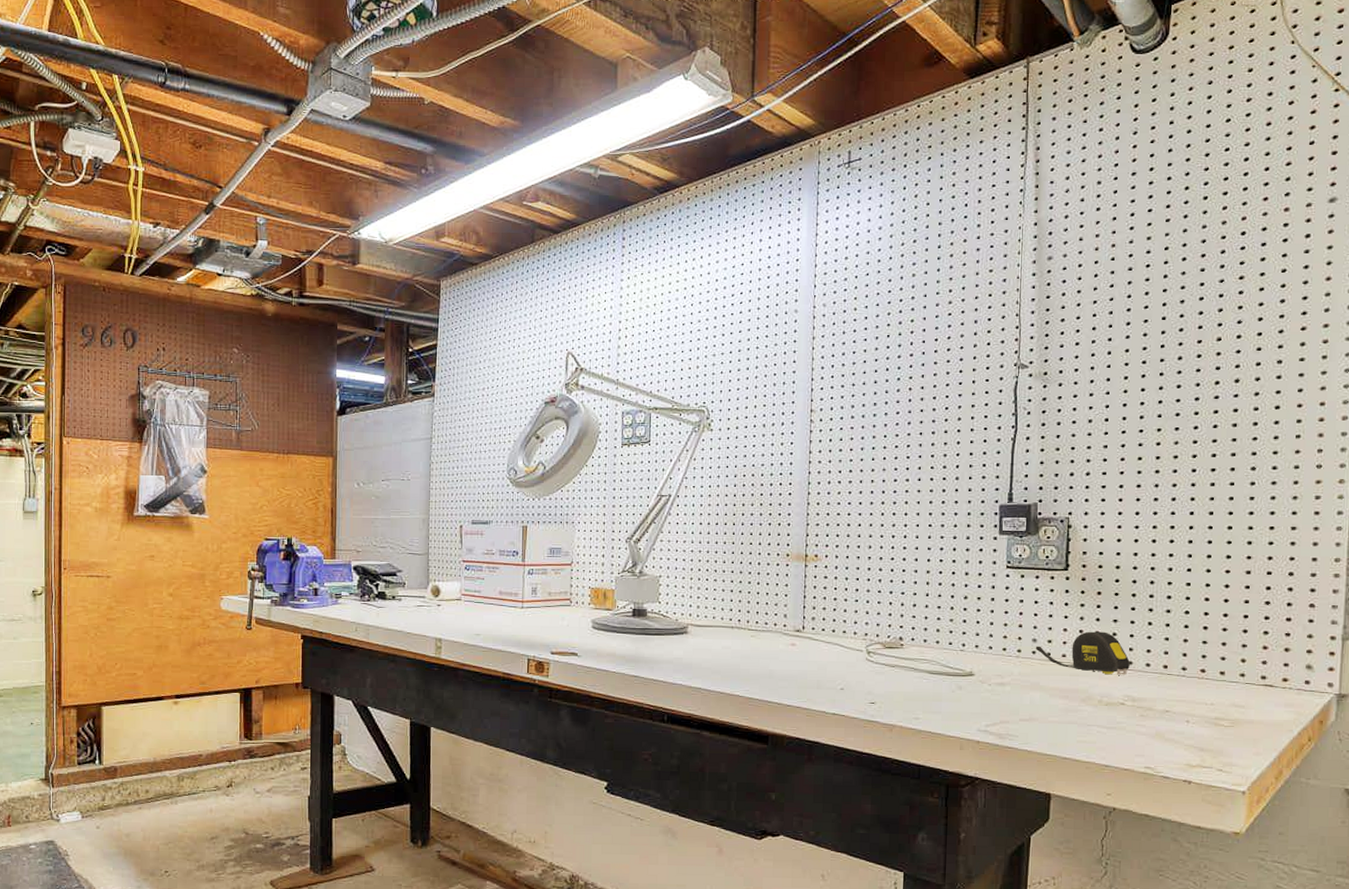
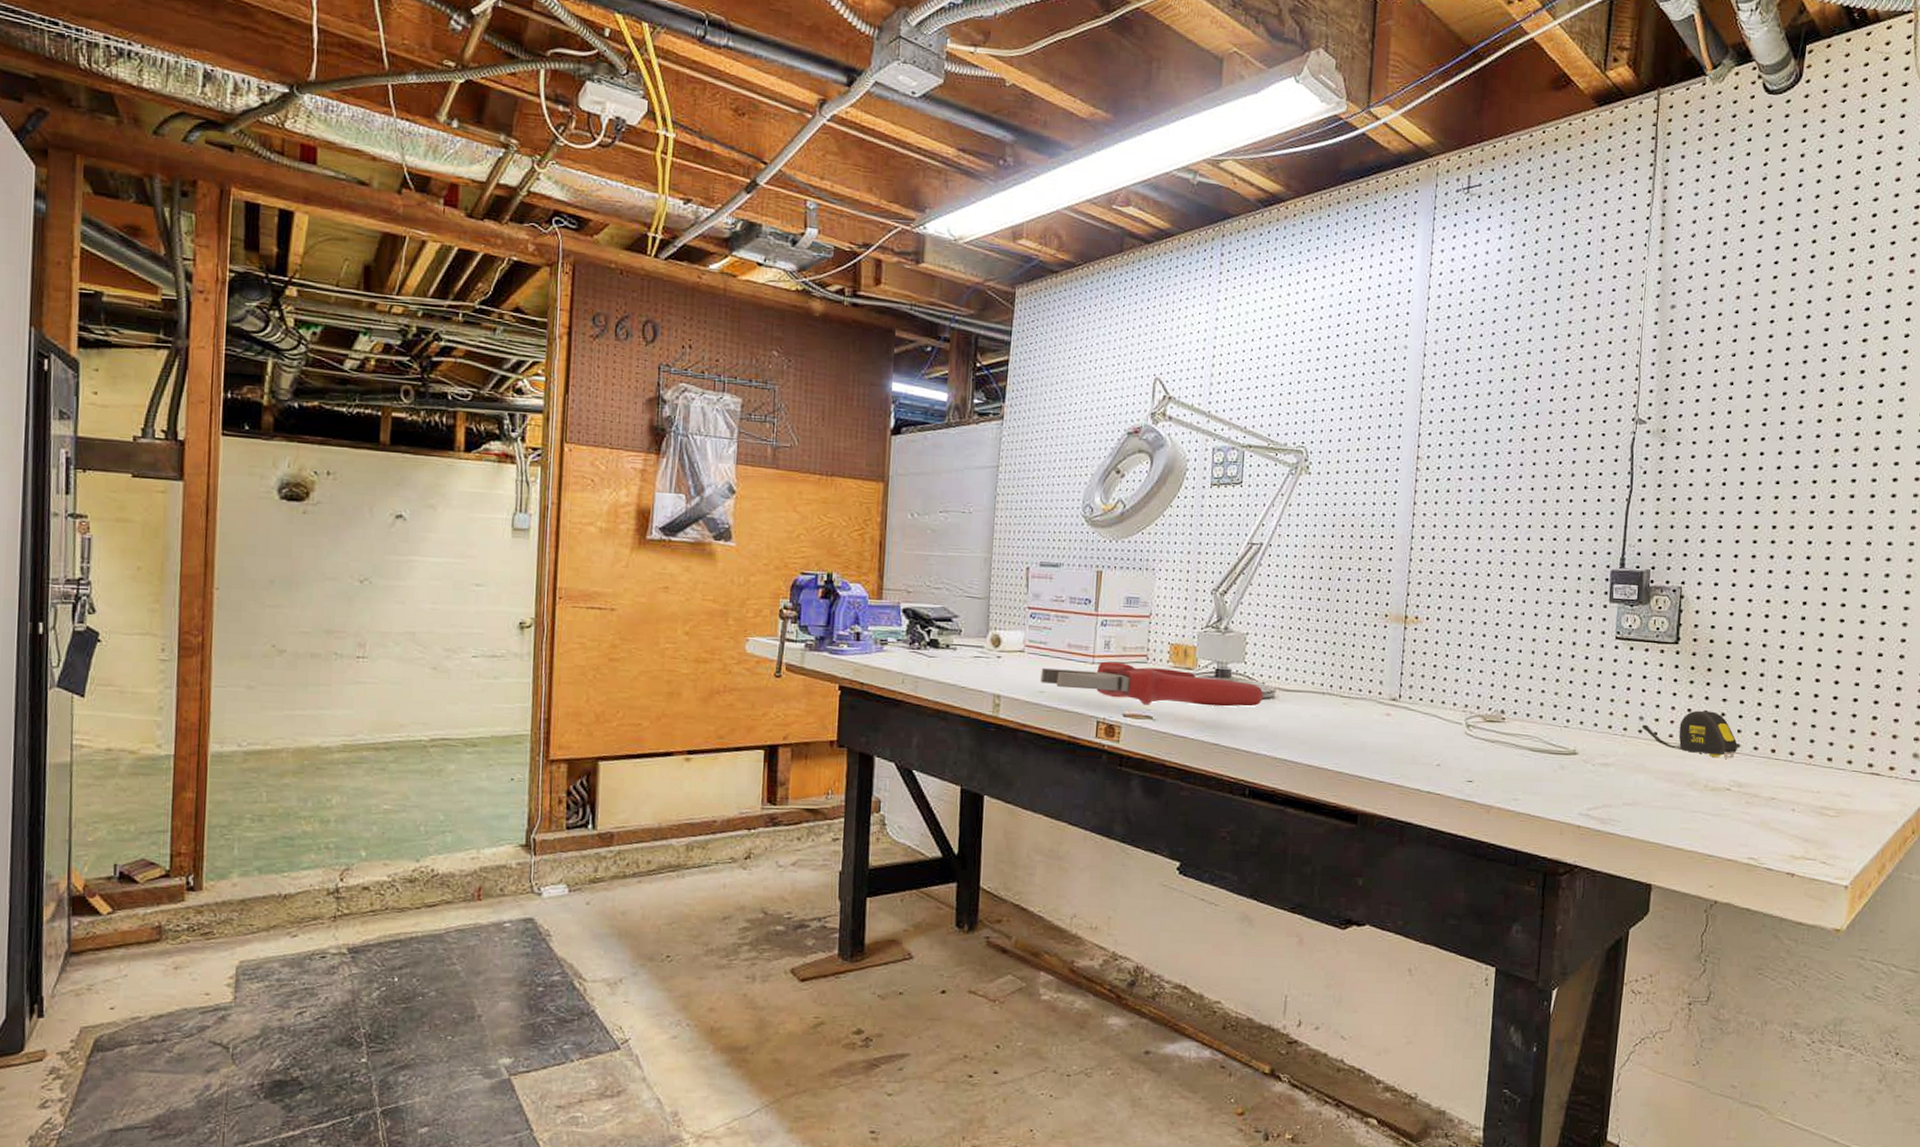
pliers: none [476,605,678,643] -> present [1040,661,1264,707]

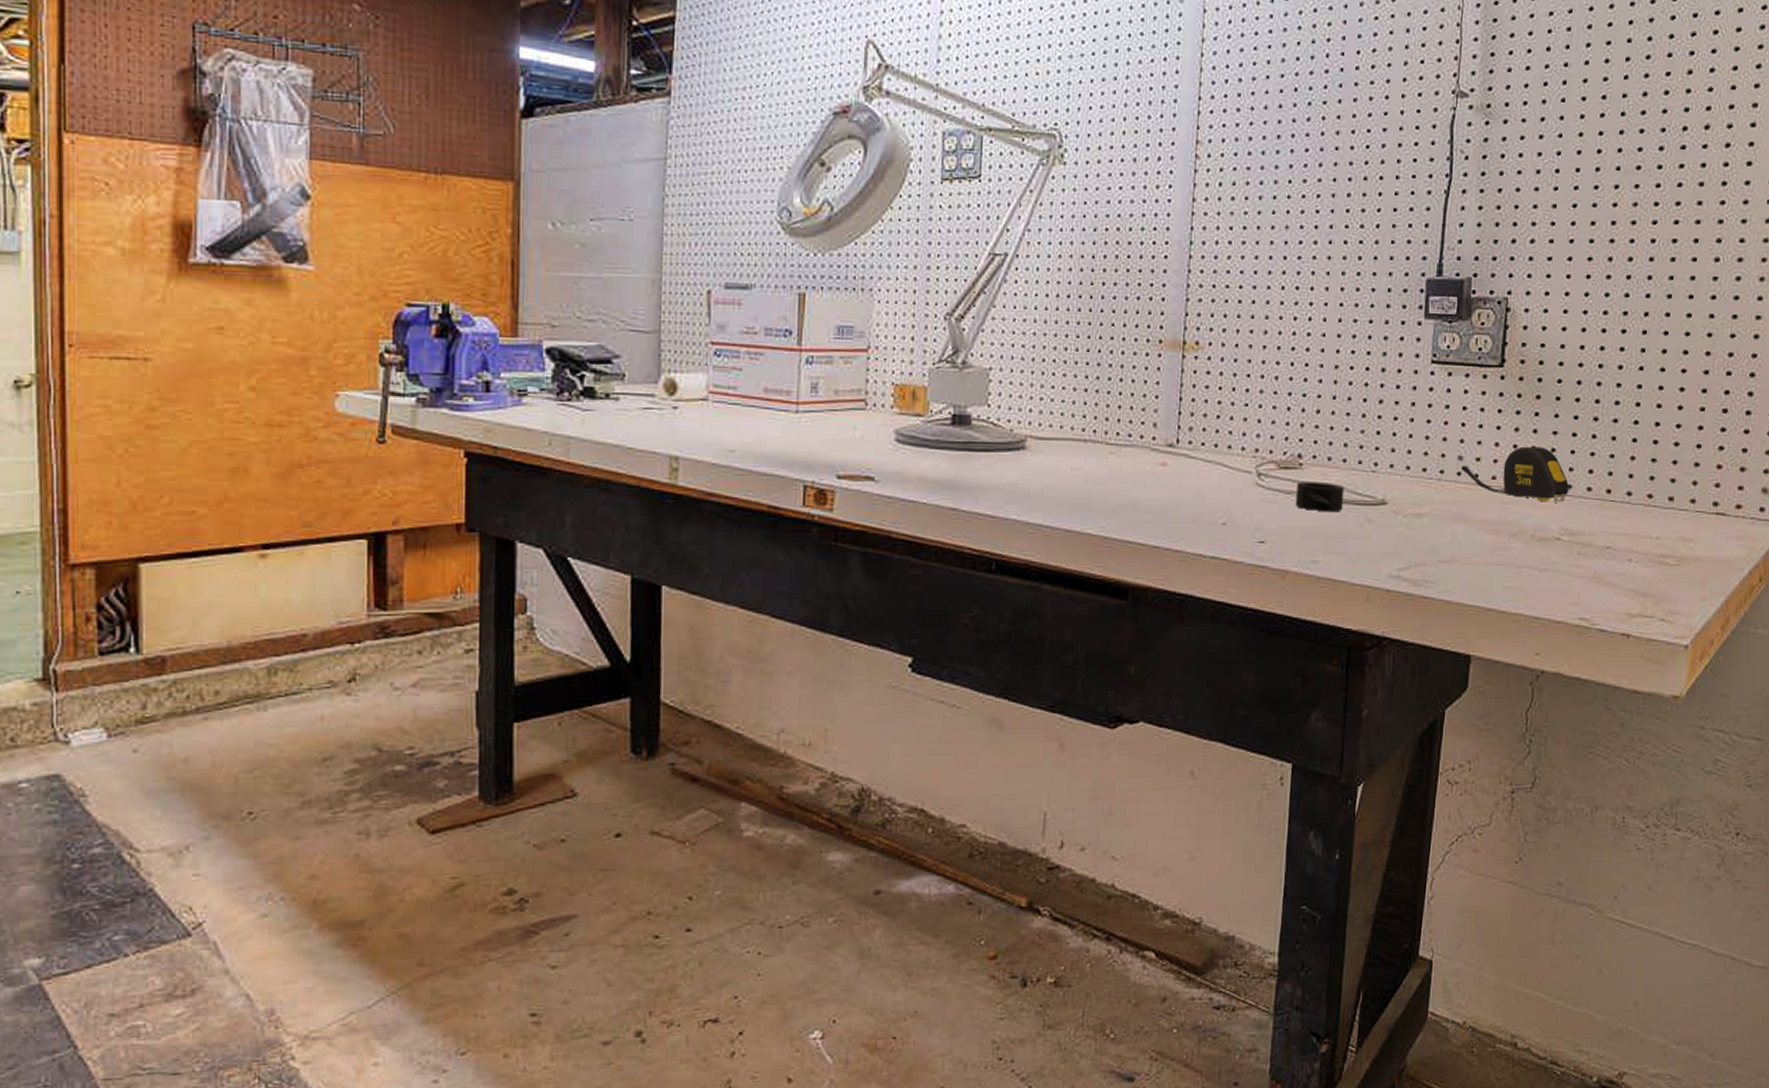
pliers: present [1040,661,1264,707] -> none [730,409,1012,463]
duct tape: none [1498,733,1541,758] -> present [1294,482,1345,511]

